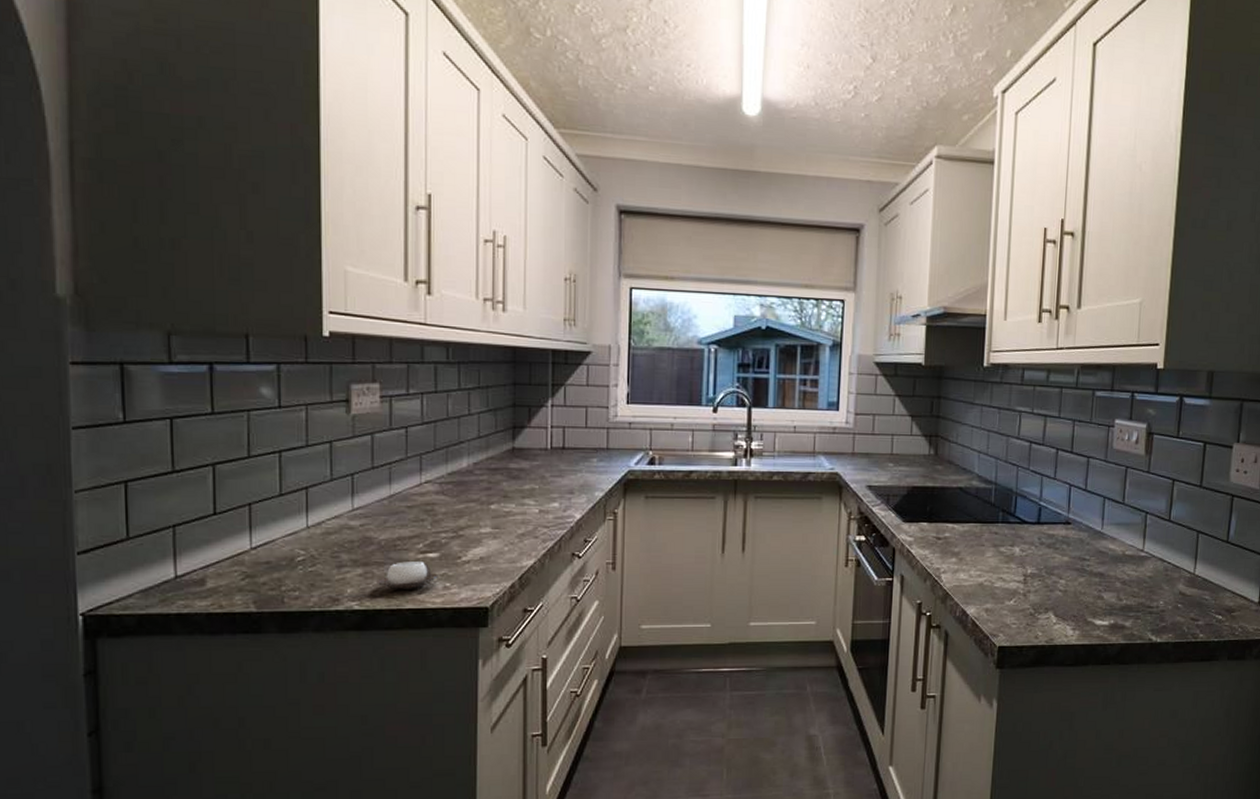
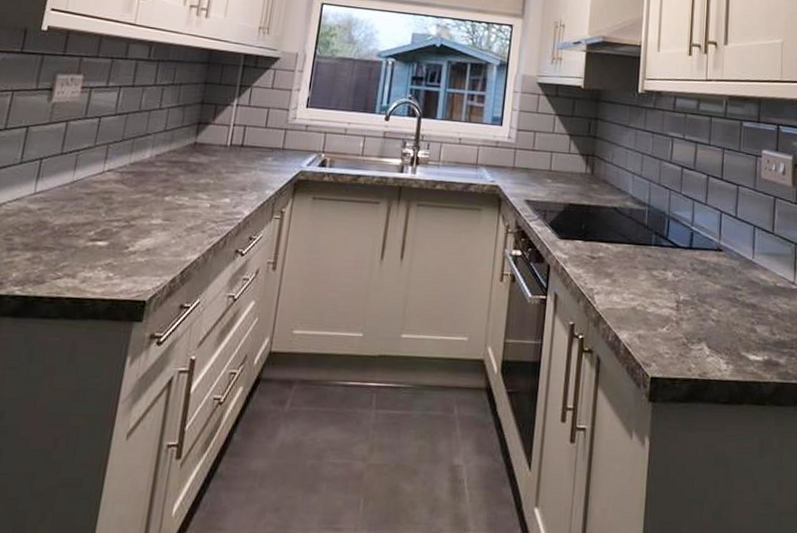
cup: present [377,561,440,589] -> none [42,248,105,277]

